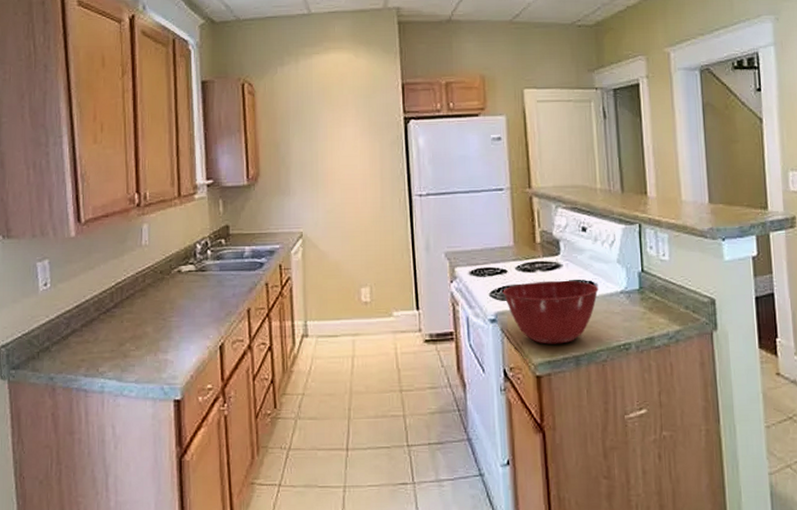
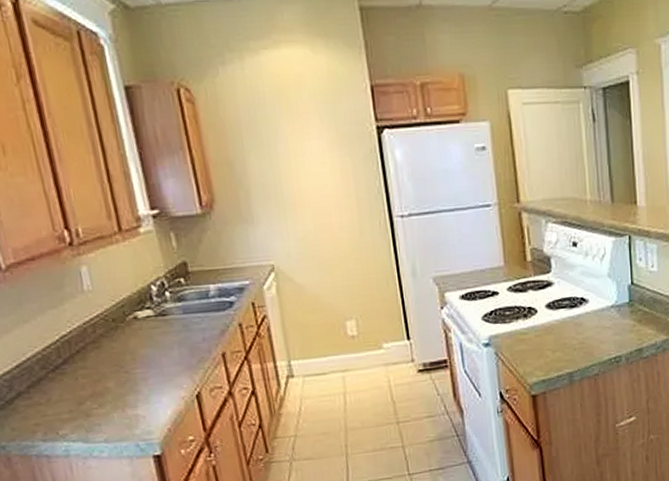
mixing bowl: present [503,280,599,344] -> none [495,298,590,364]

